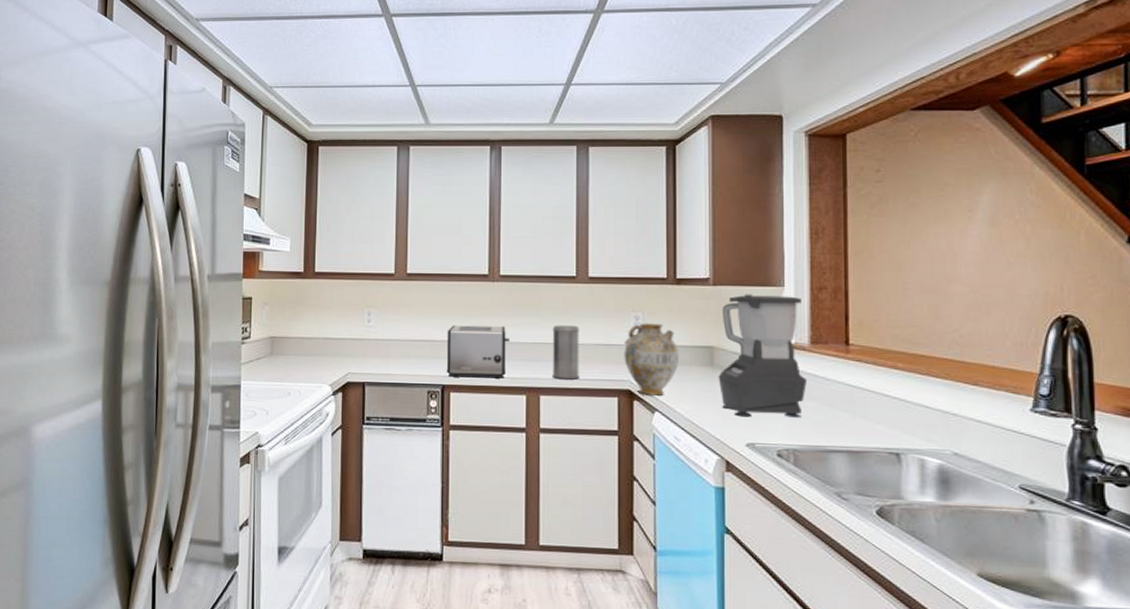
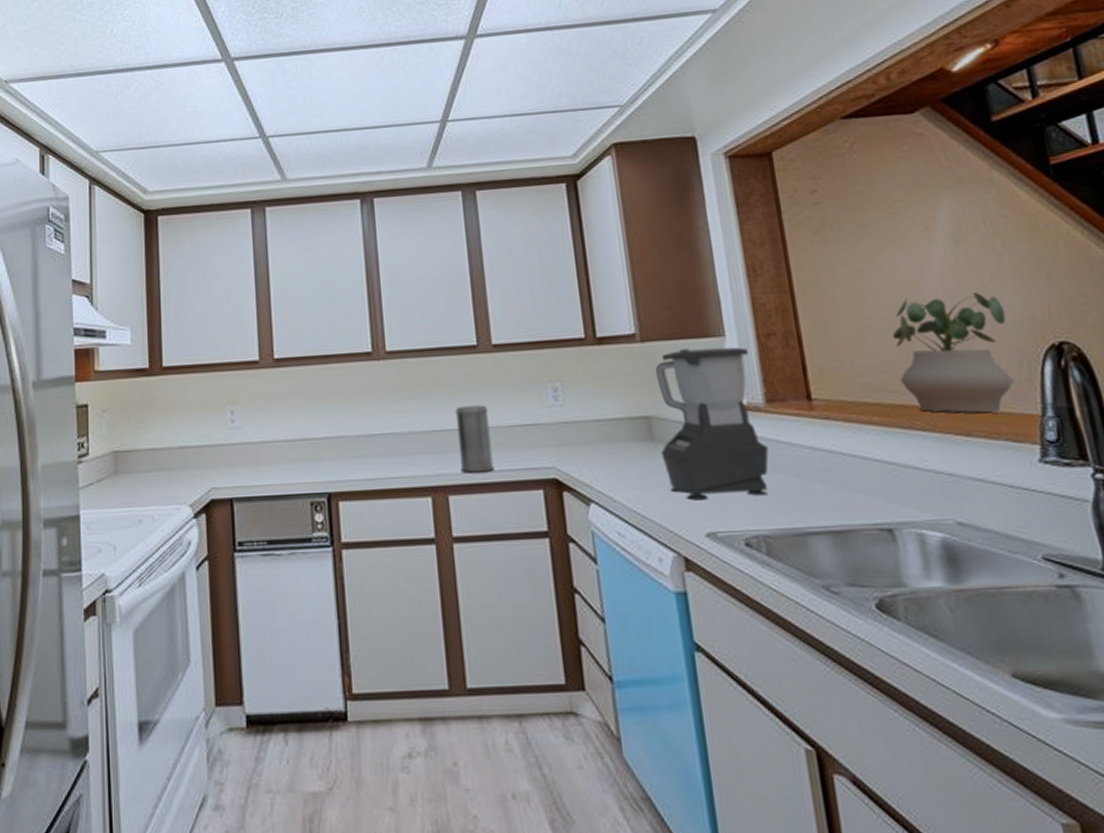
toaster: present [446,325,510,379] -> none [328,413,405,482]
ceramic jug: present [624,322,680,396] -> none [543,393,613,484]
potted plant: none [925,267,1024,368] -> present [892,291,1015,414]

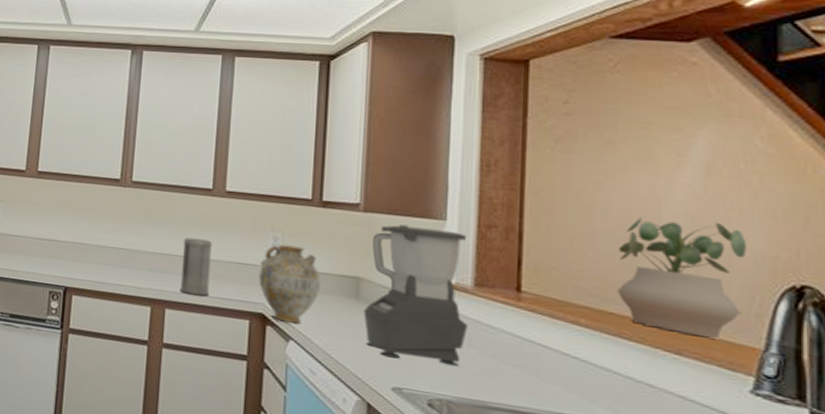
ceramic jug: none [543,393,613,484] -> present [258,244,322,324]

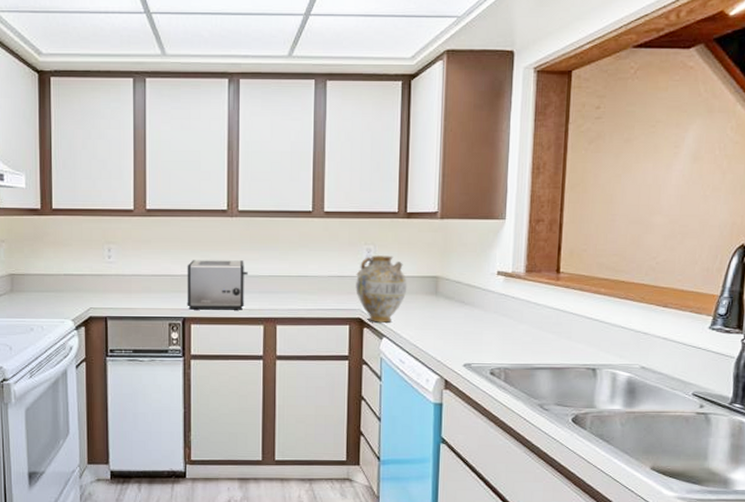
toaster: none [70,227,138,287] -> present [187,260,248,310]
canister: present [179,237,212,297] -> none [288,258,314,310]
blender: present [363,224,467,367] -> none [441,227,520,340]
potted plant: present [617,216,747,339] -> none [627,200,716,292]

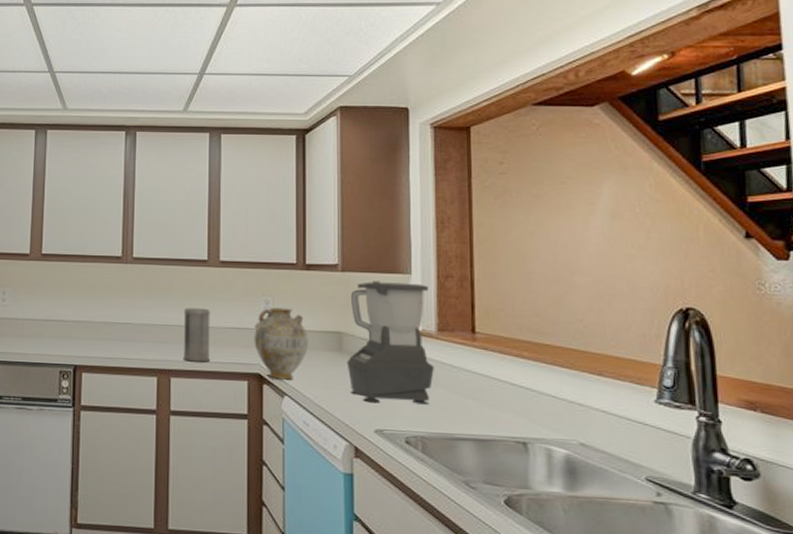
toaster: present [187,260,248,310] -> none [78,306,142,360]
canister: none [288,258,314,310] -> present [183,308,210,362]
blender: none [441,227,520,340] -> present [347,280,434,405]

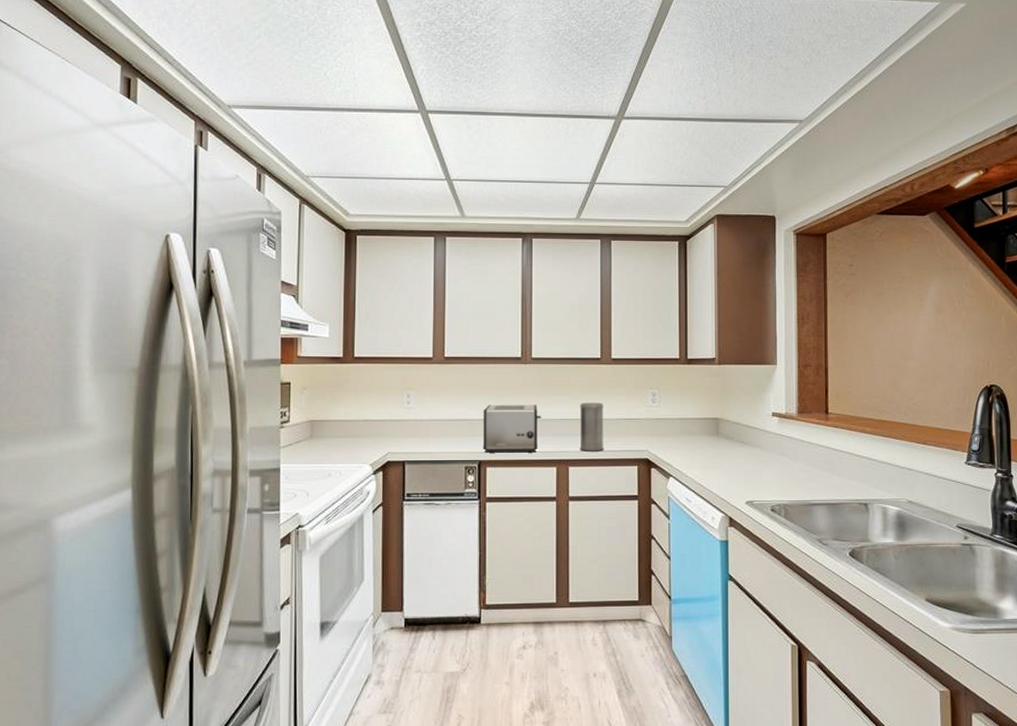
toaster: none [78,306,142,360] -> present [482,405,541,453]
ceramic jug: present [254,306,309,380] -> none [643,398,691,463]
blender: present [347,280,434,405] -> none [722,372,795,479]

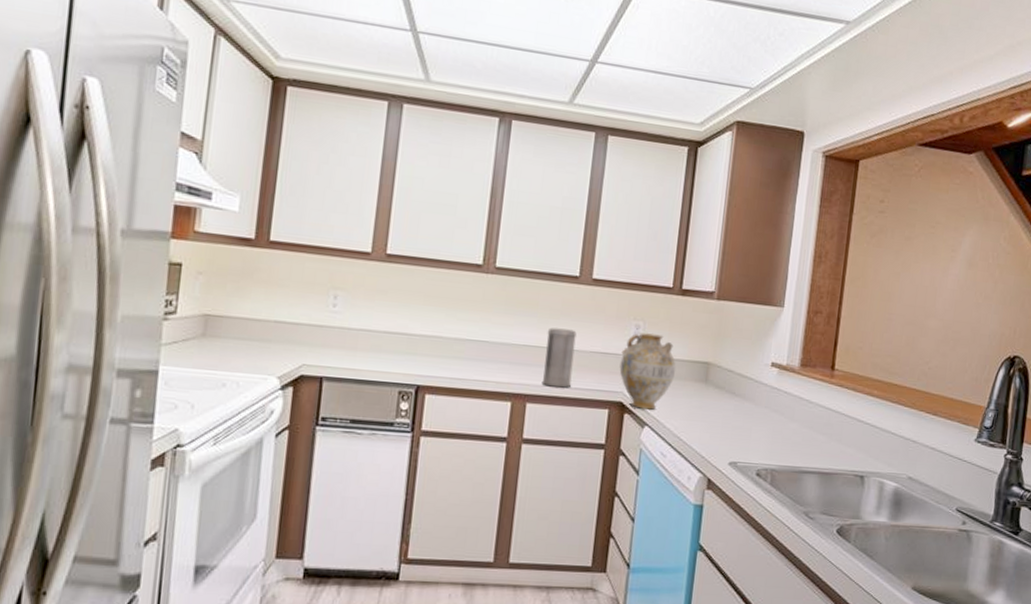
toaster: present [482,405,541,453] -> none [423,318,499,382]
ceramic jug: none [643,398,691,463] -> present [619,332,676,410]

